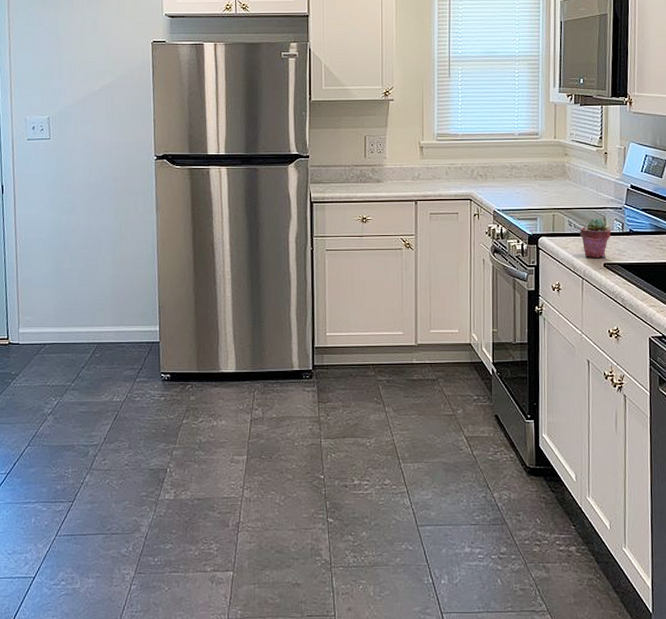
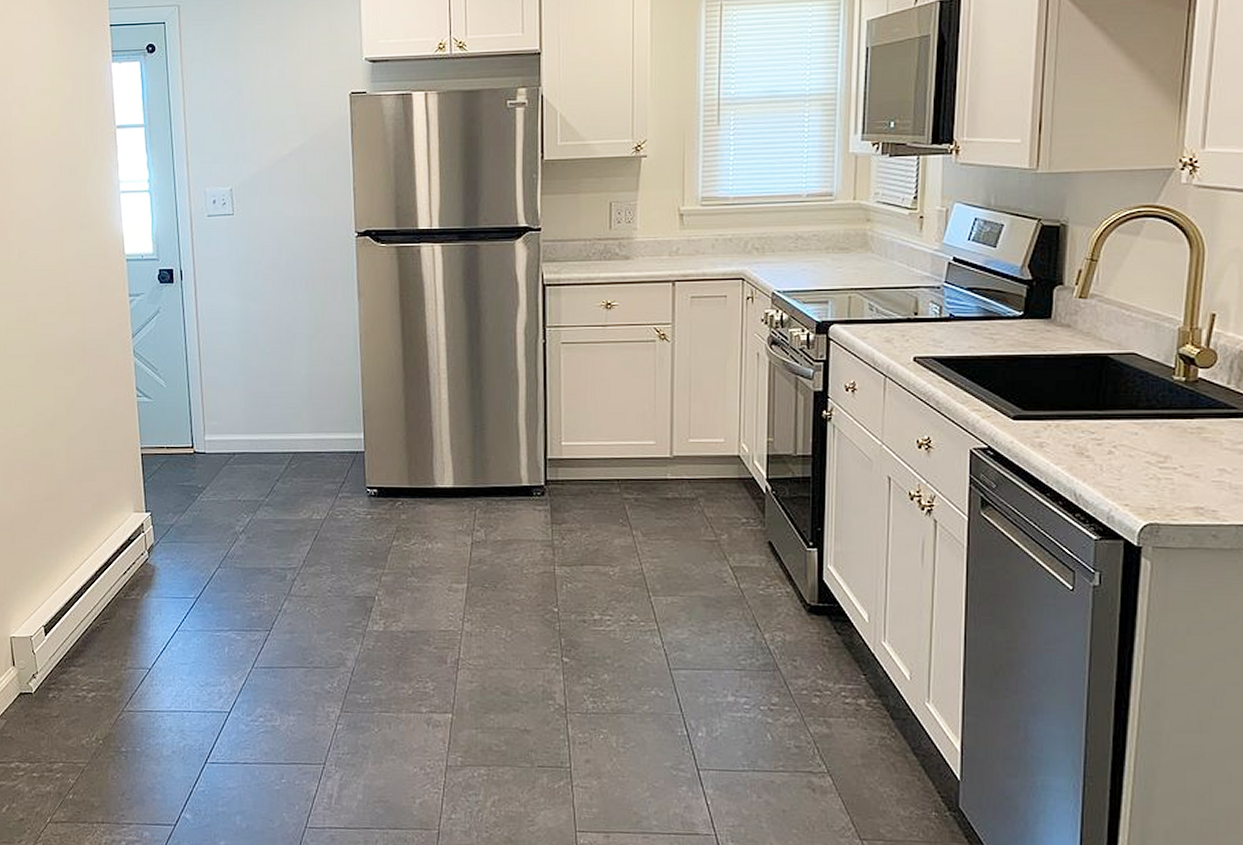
potted succulent: present [580,217,611,258] -> none [884,299,925,350]

